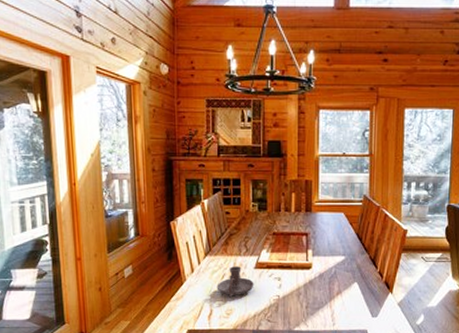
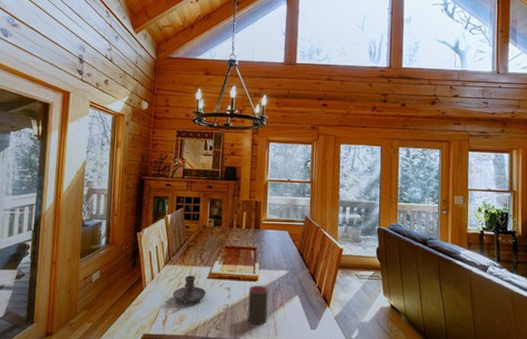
cup: none [302,274,325,315] -> present [248,285,269,325]

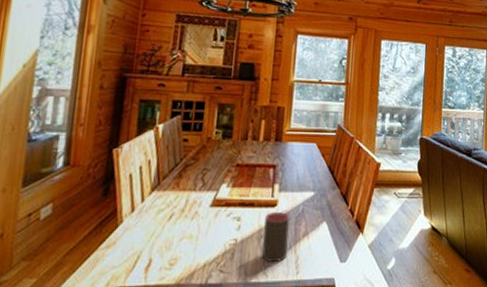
candle holder: present [172,275,206,305] -> none [161,204,208,243]

